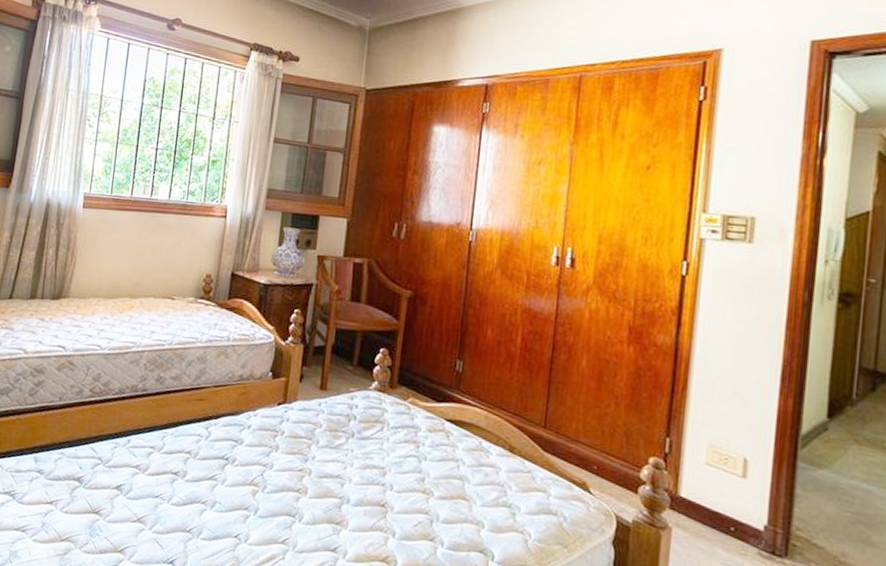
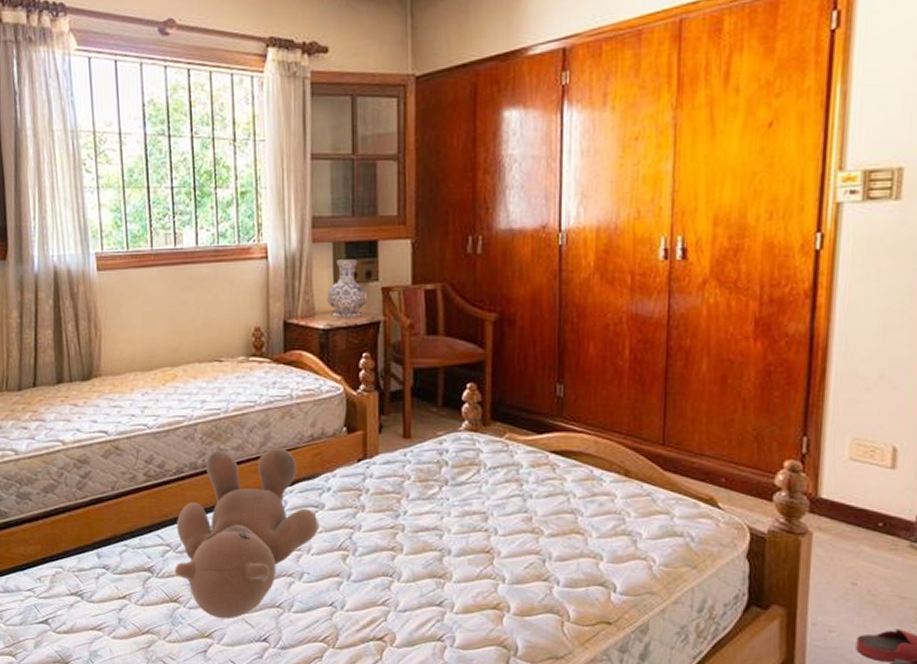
teddy bear: none [100,377,236,538] -> present [174,448,319,619]

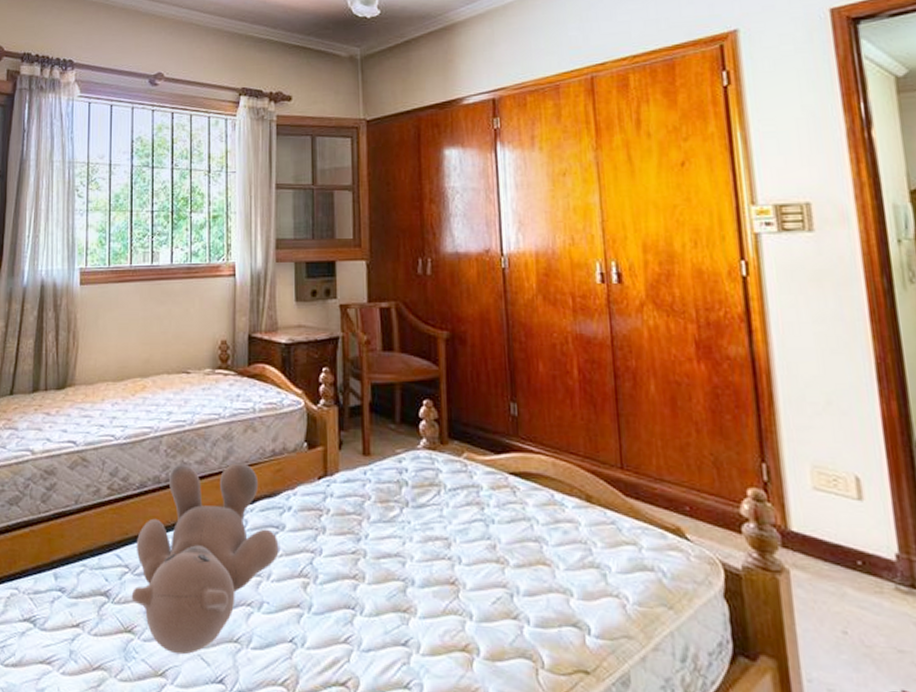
vase: present [326,259,366,319] -> none [288,278,326,334]

